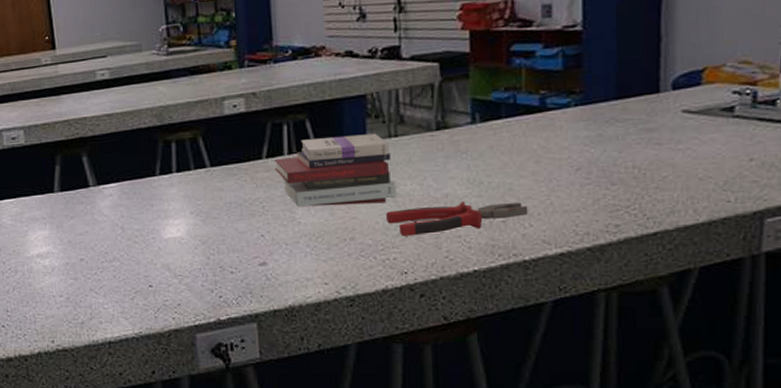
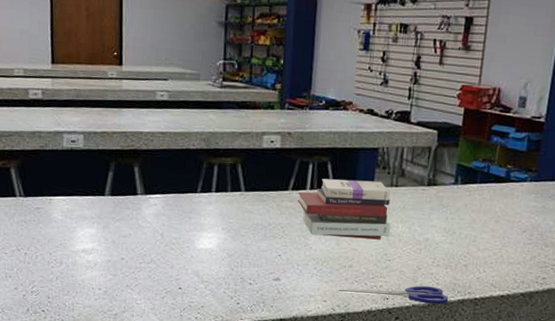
scissors: none [341,251,488,274] -> present [338,285,449,305]
pliers: present [386,202,528,236] -> none [379,246,485,270]

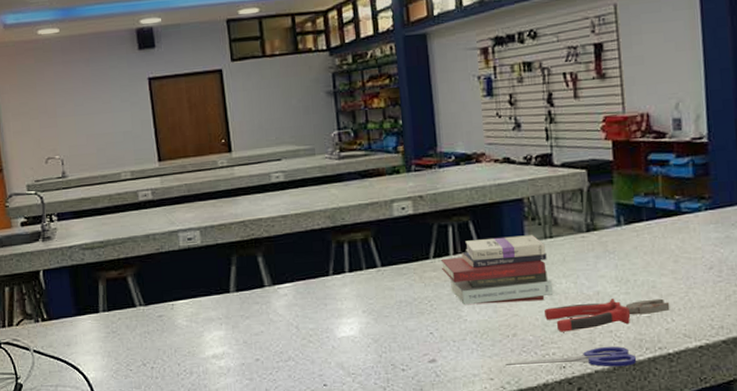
pliers: none [379,246,485,270] -> present [545,298,670,332]

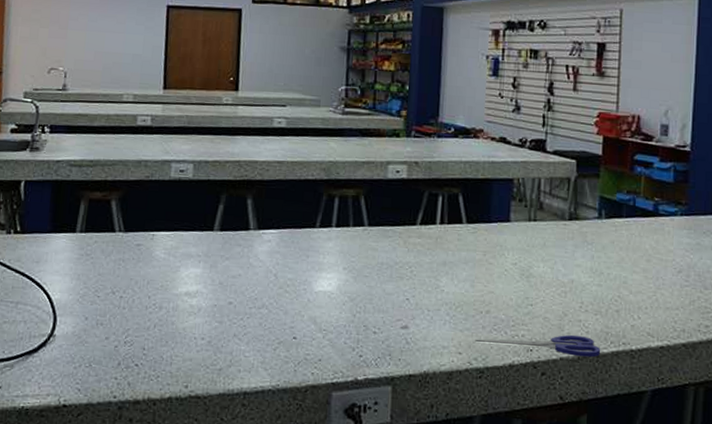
books: present [440,235,554,304] -> none [426,212,531,282]
pliers: present [545,298,670,332] -> none [519,289,638,316]

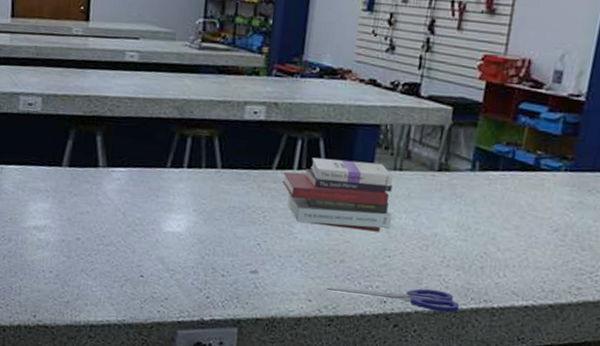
books: none [426,212,531,282] -> present [282,157,393,232]

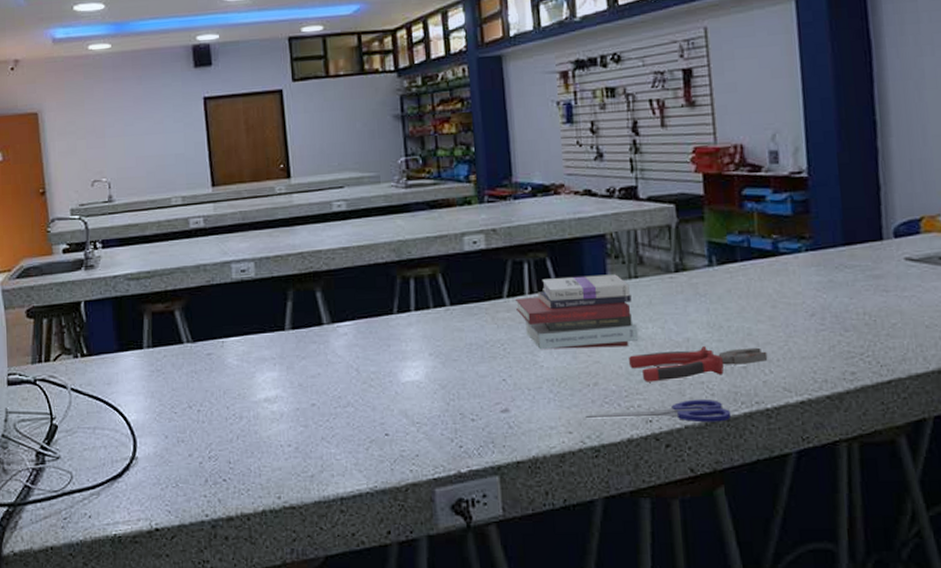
pliers: none [377,240,506,272] -> present [629,346,768,382]

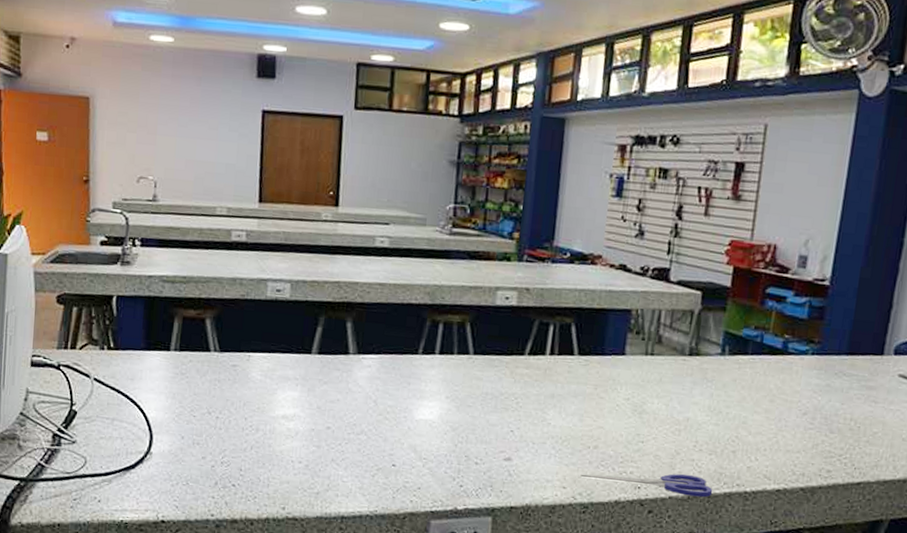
books: present [514,274,639,349] -> none [535,343,645,418]
pliers: present [629,346,768,382] -> none [630,425,757,456]

